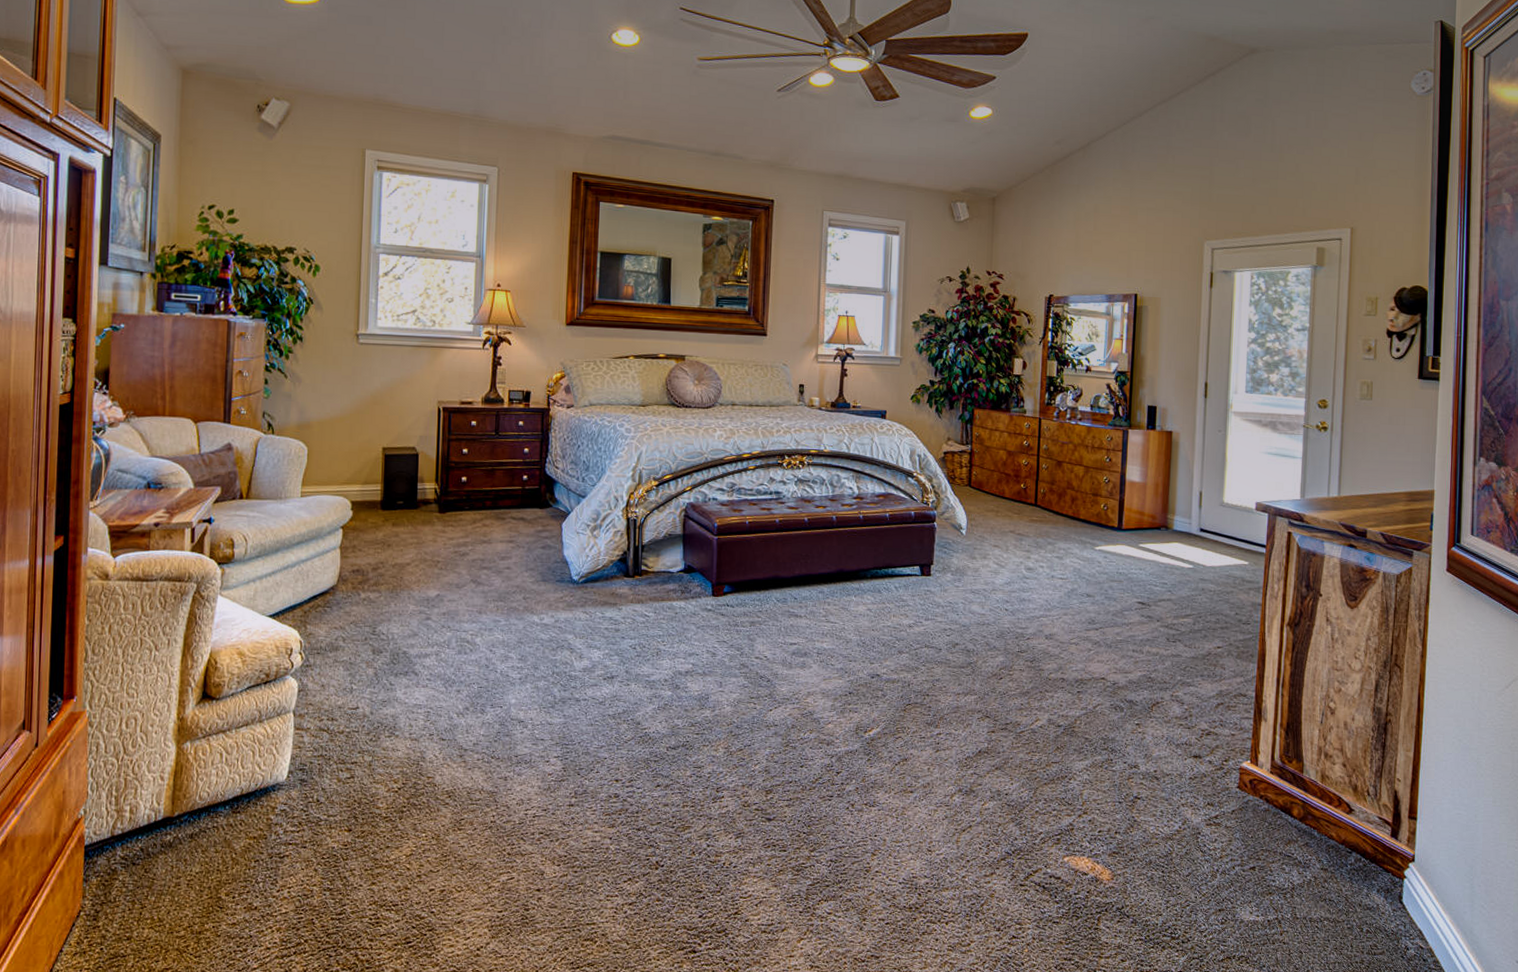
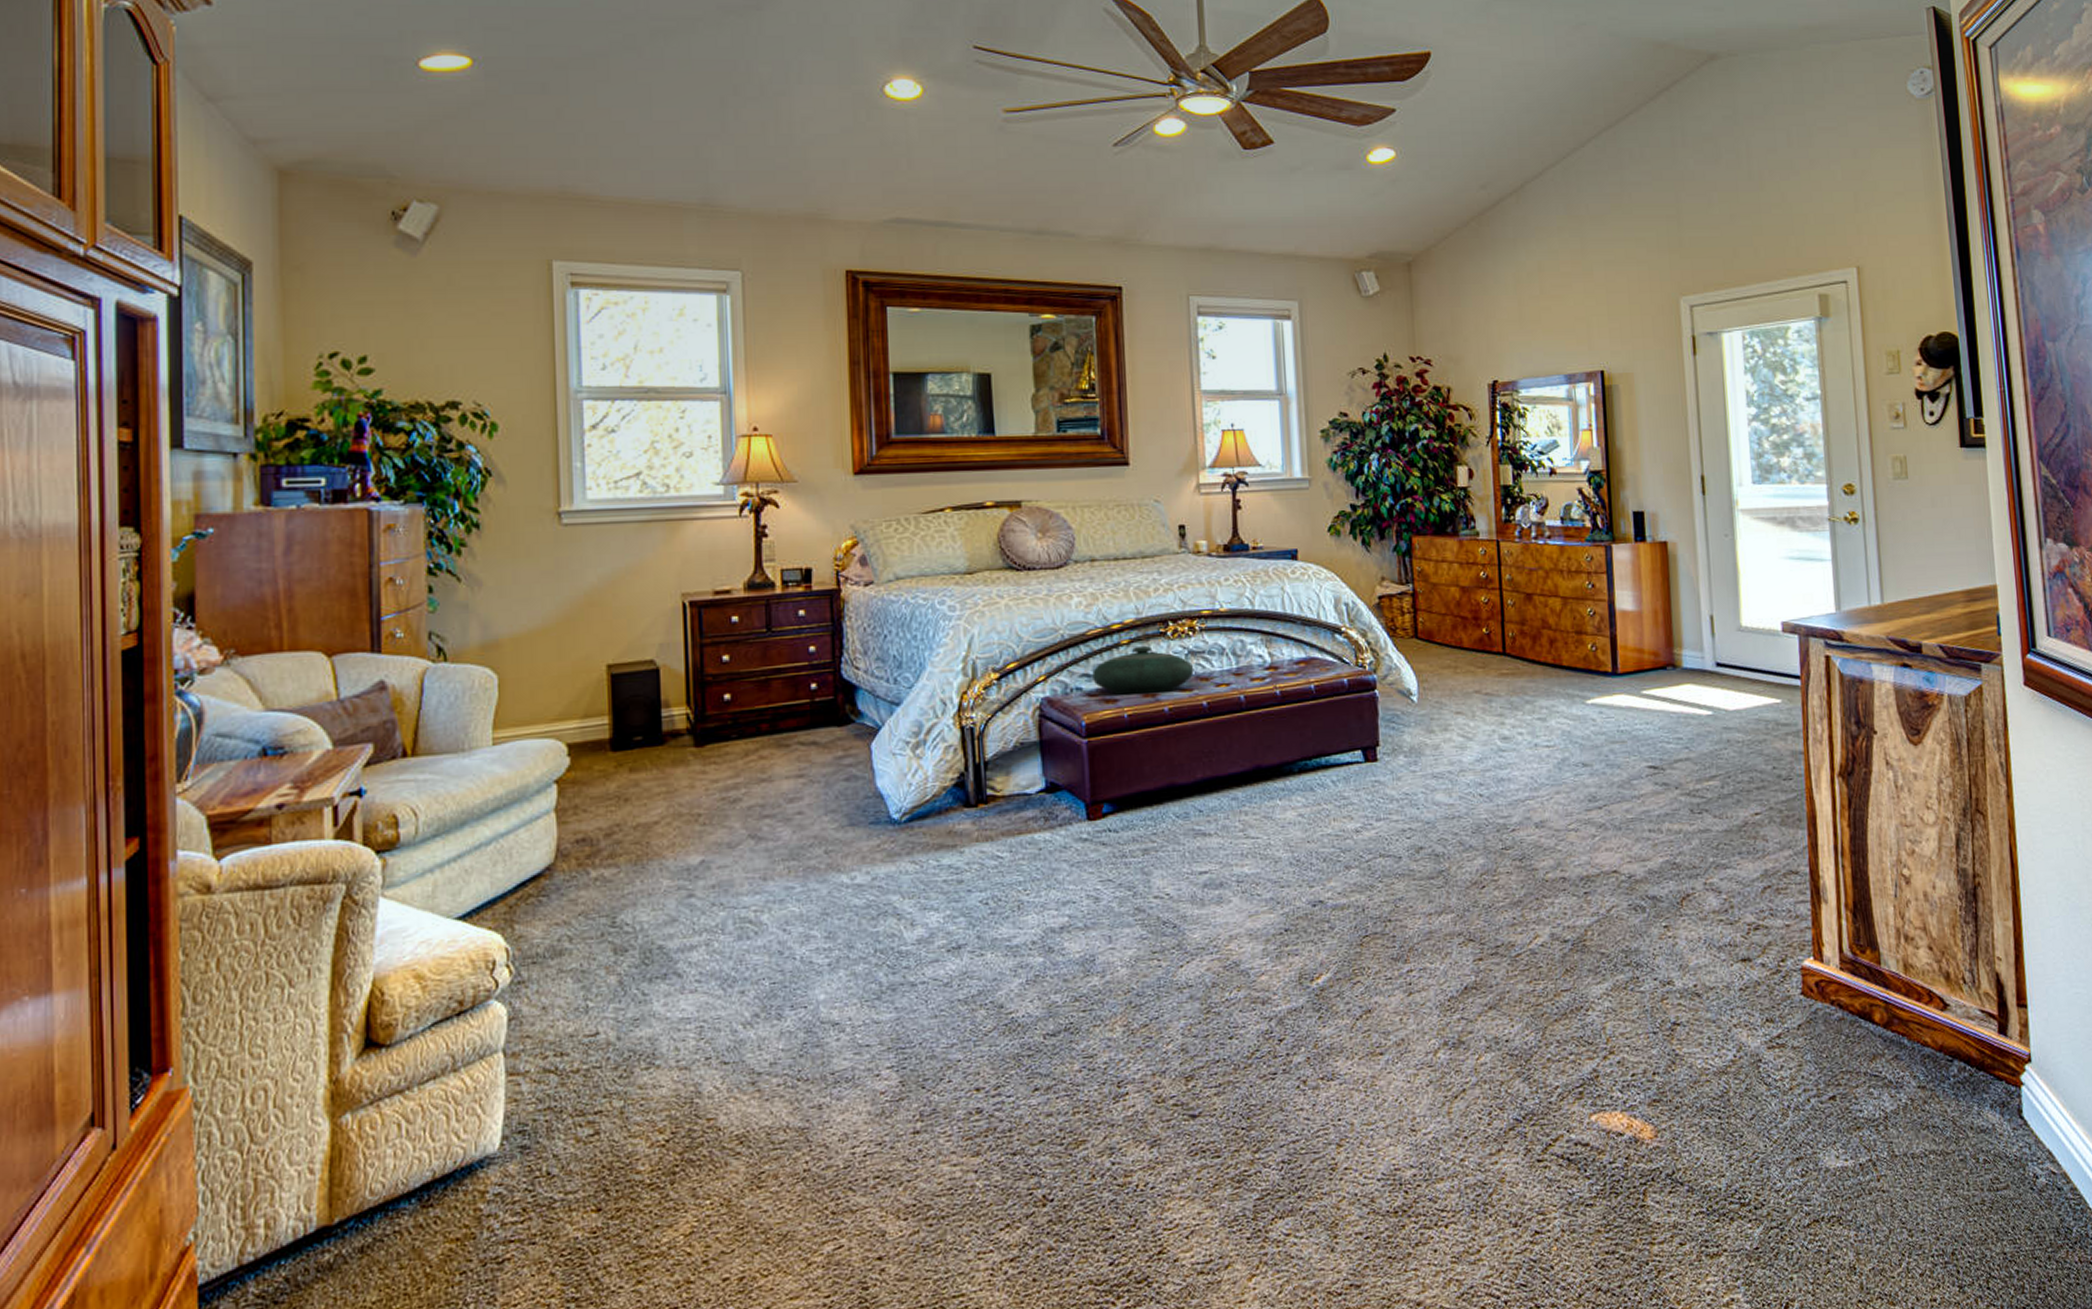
decorative bowl: none [725,471,801,508] -> present [1092,645,1195,695]

